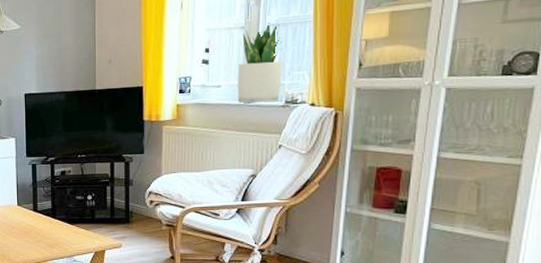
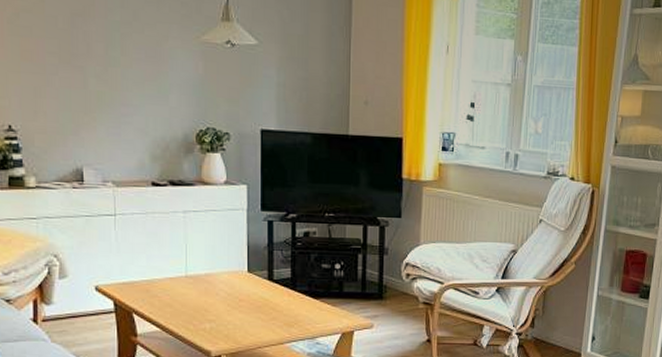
planter: present [237,23,283,104] -> none [501,83,547,172]

